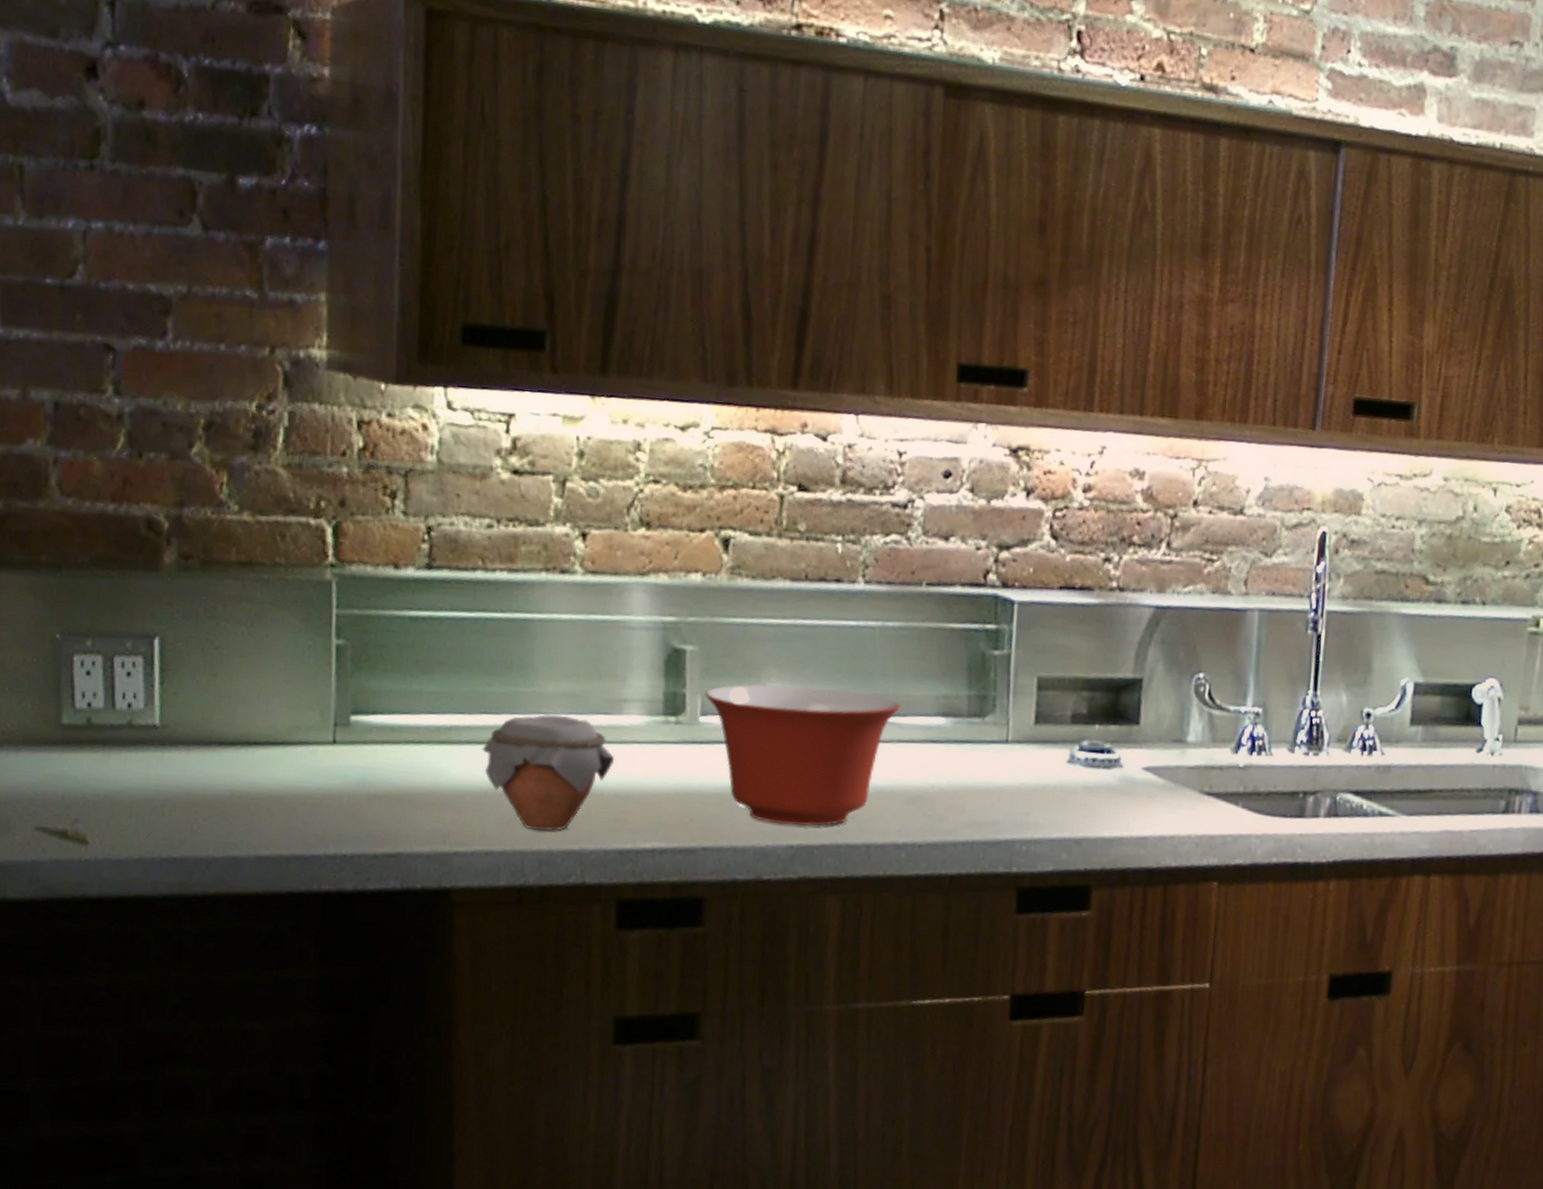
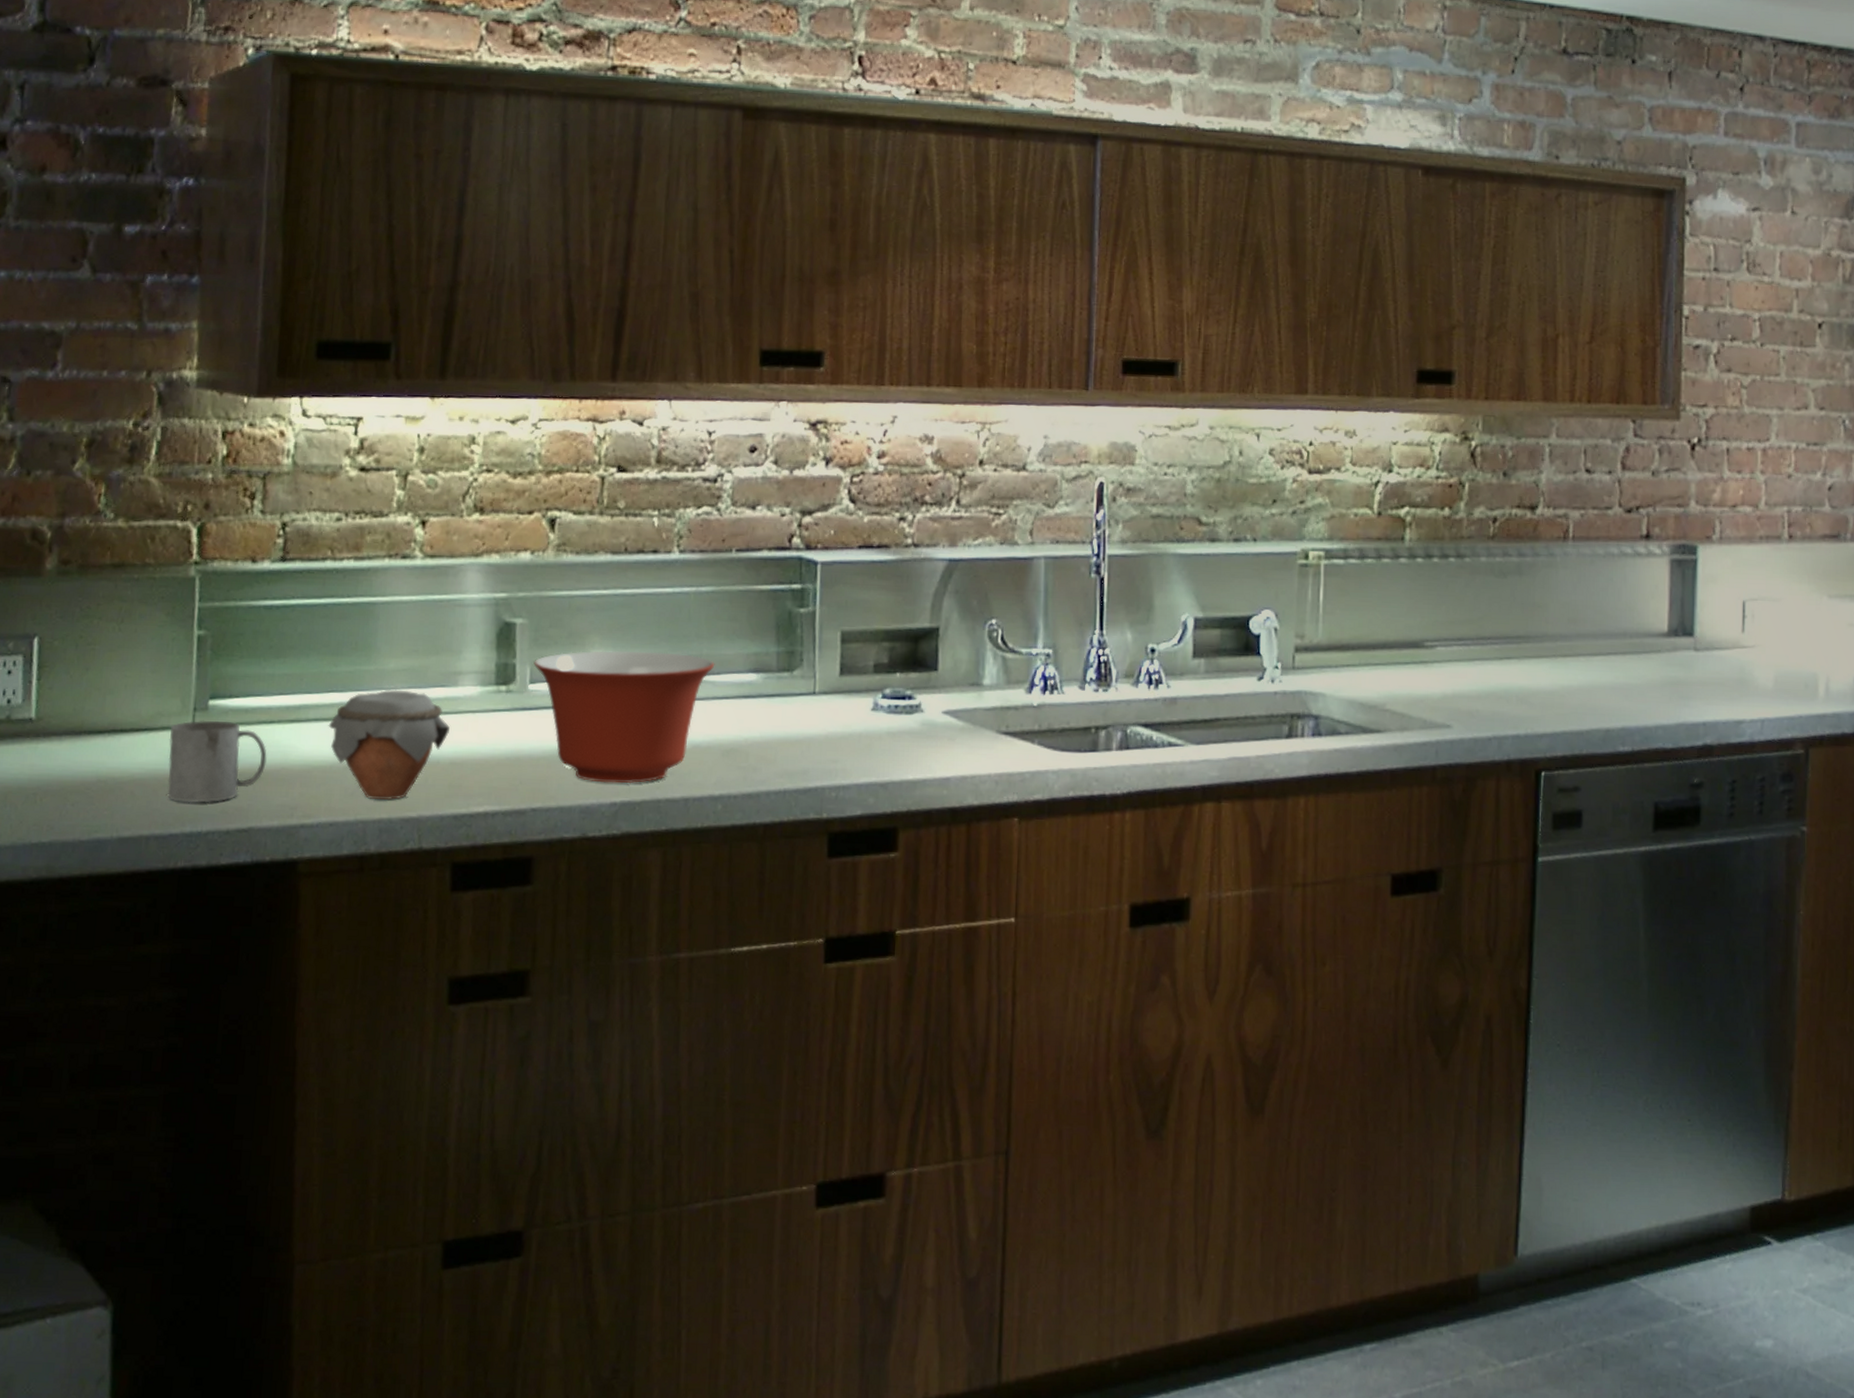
mug: none [308,736,416,824] -> present [167,720,267,803]

